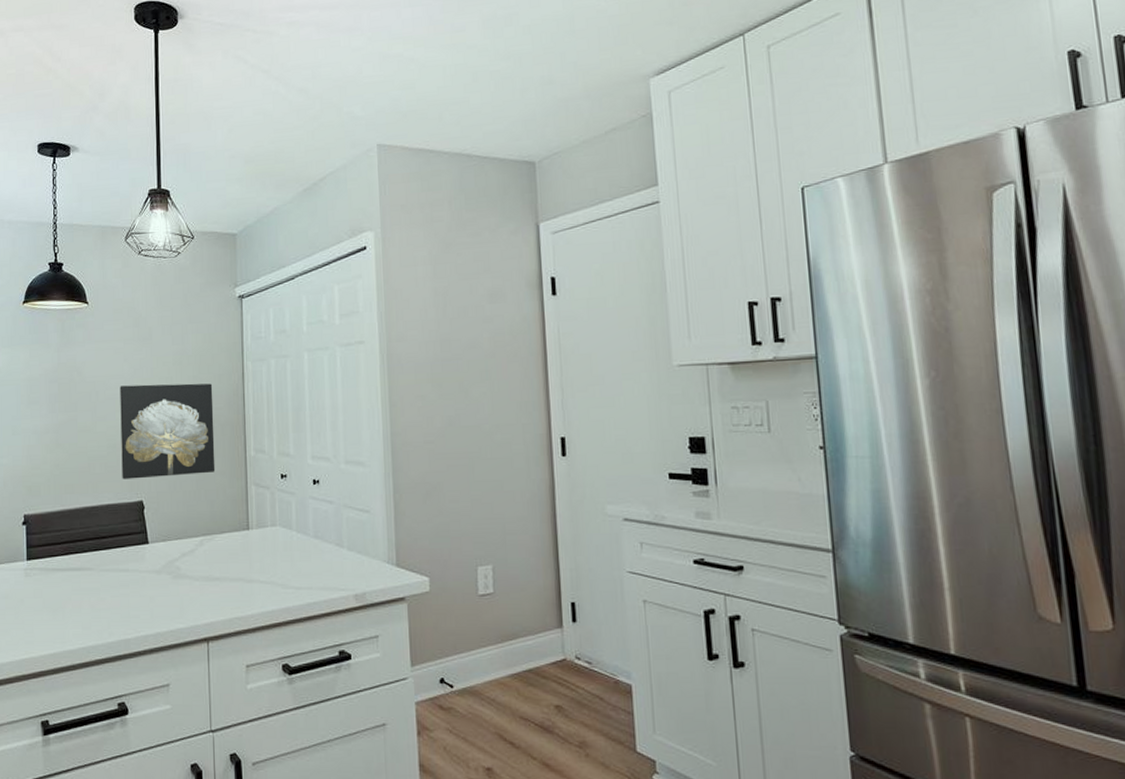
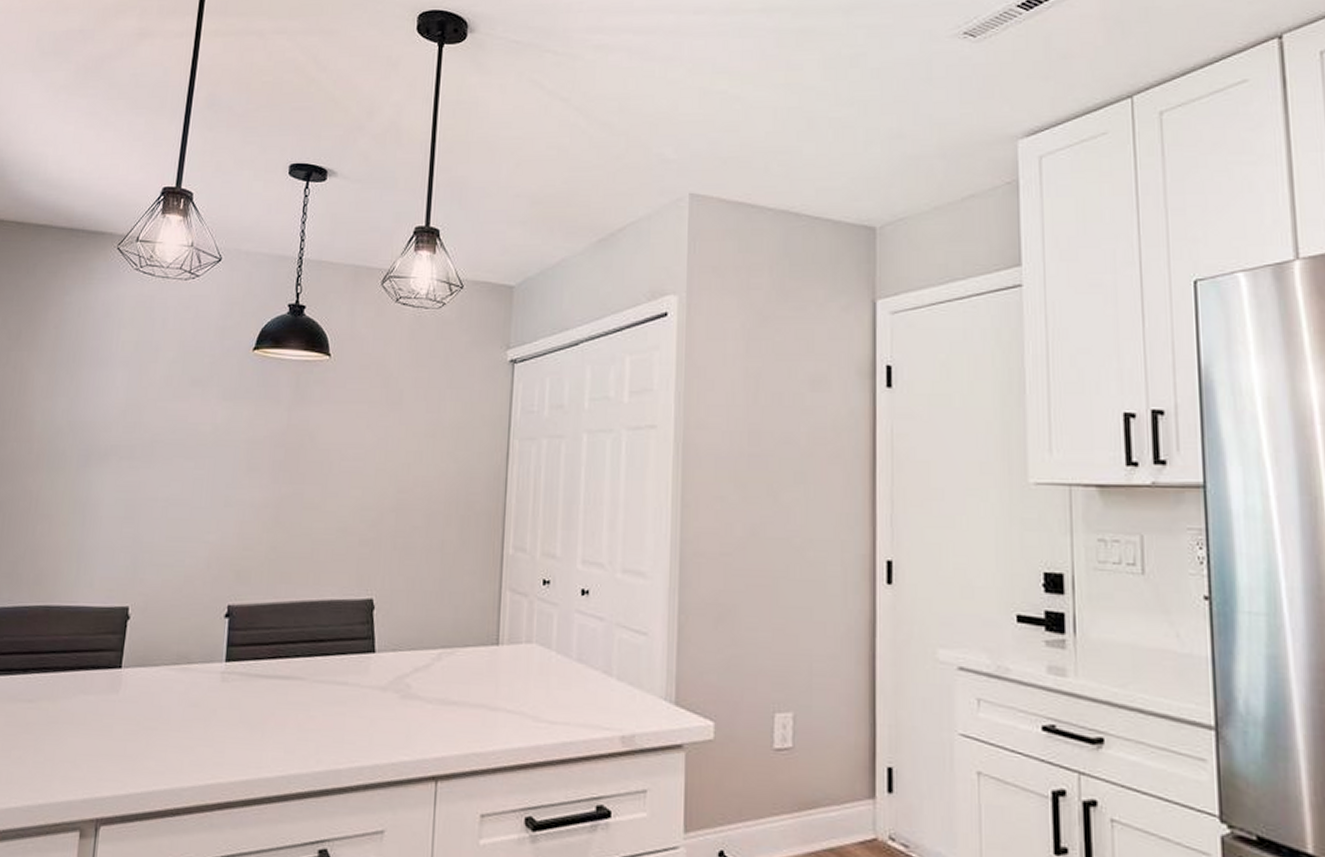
wall art: present [120,383,216,480] -> none [350,457,470,572]

